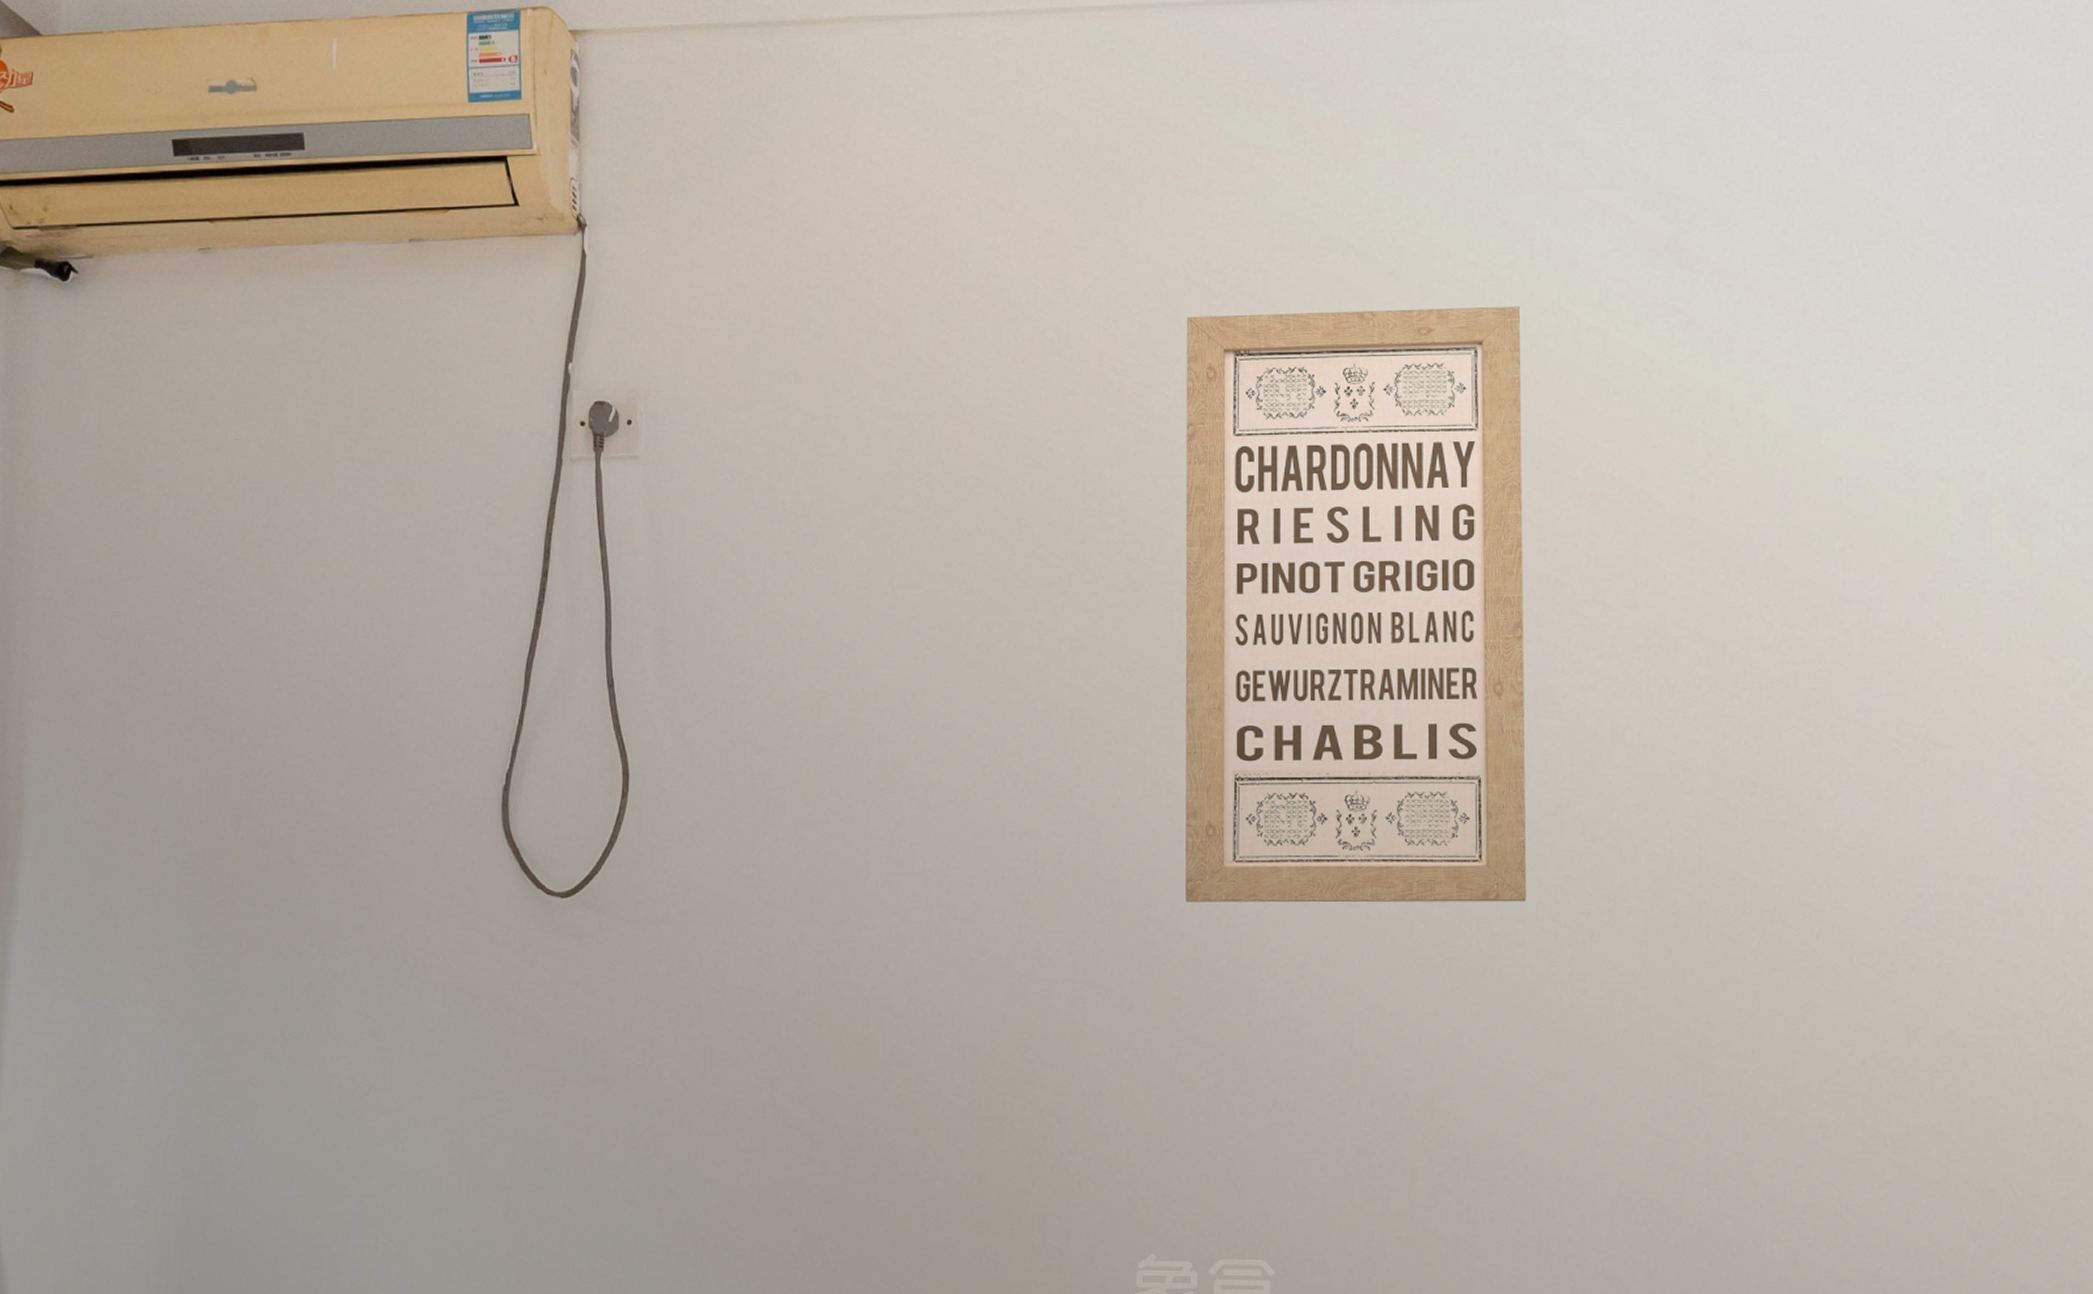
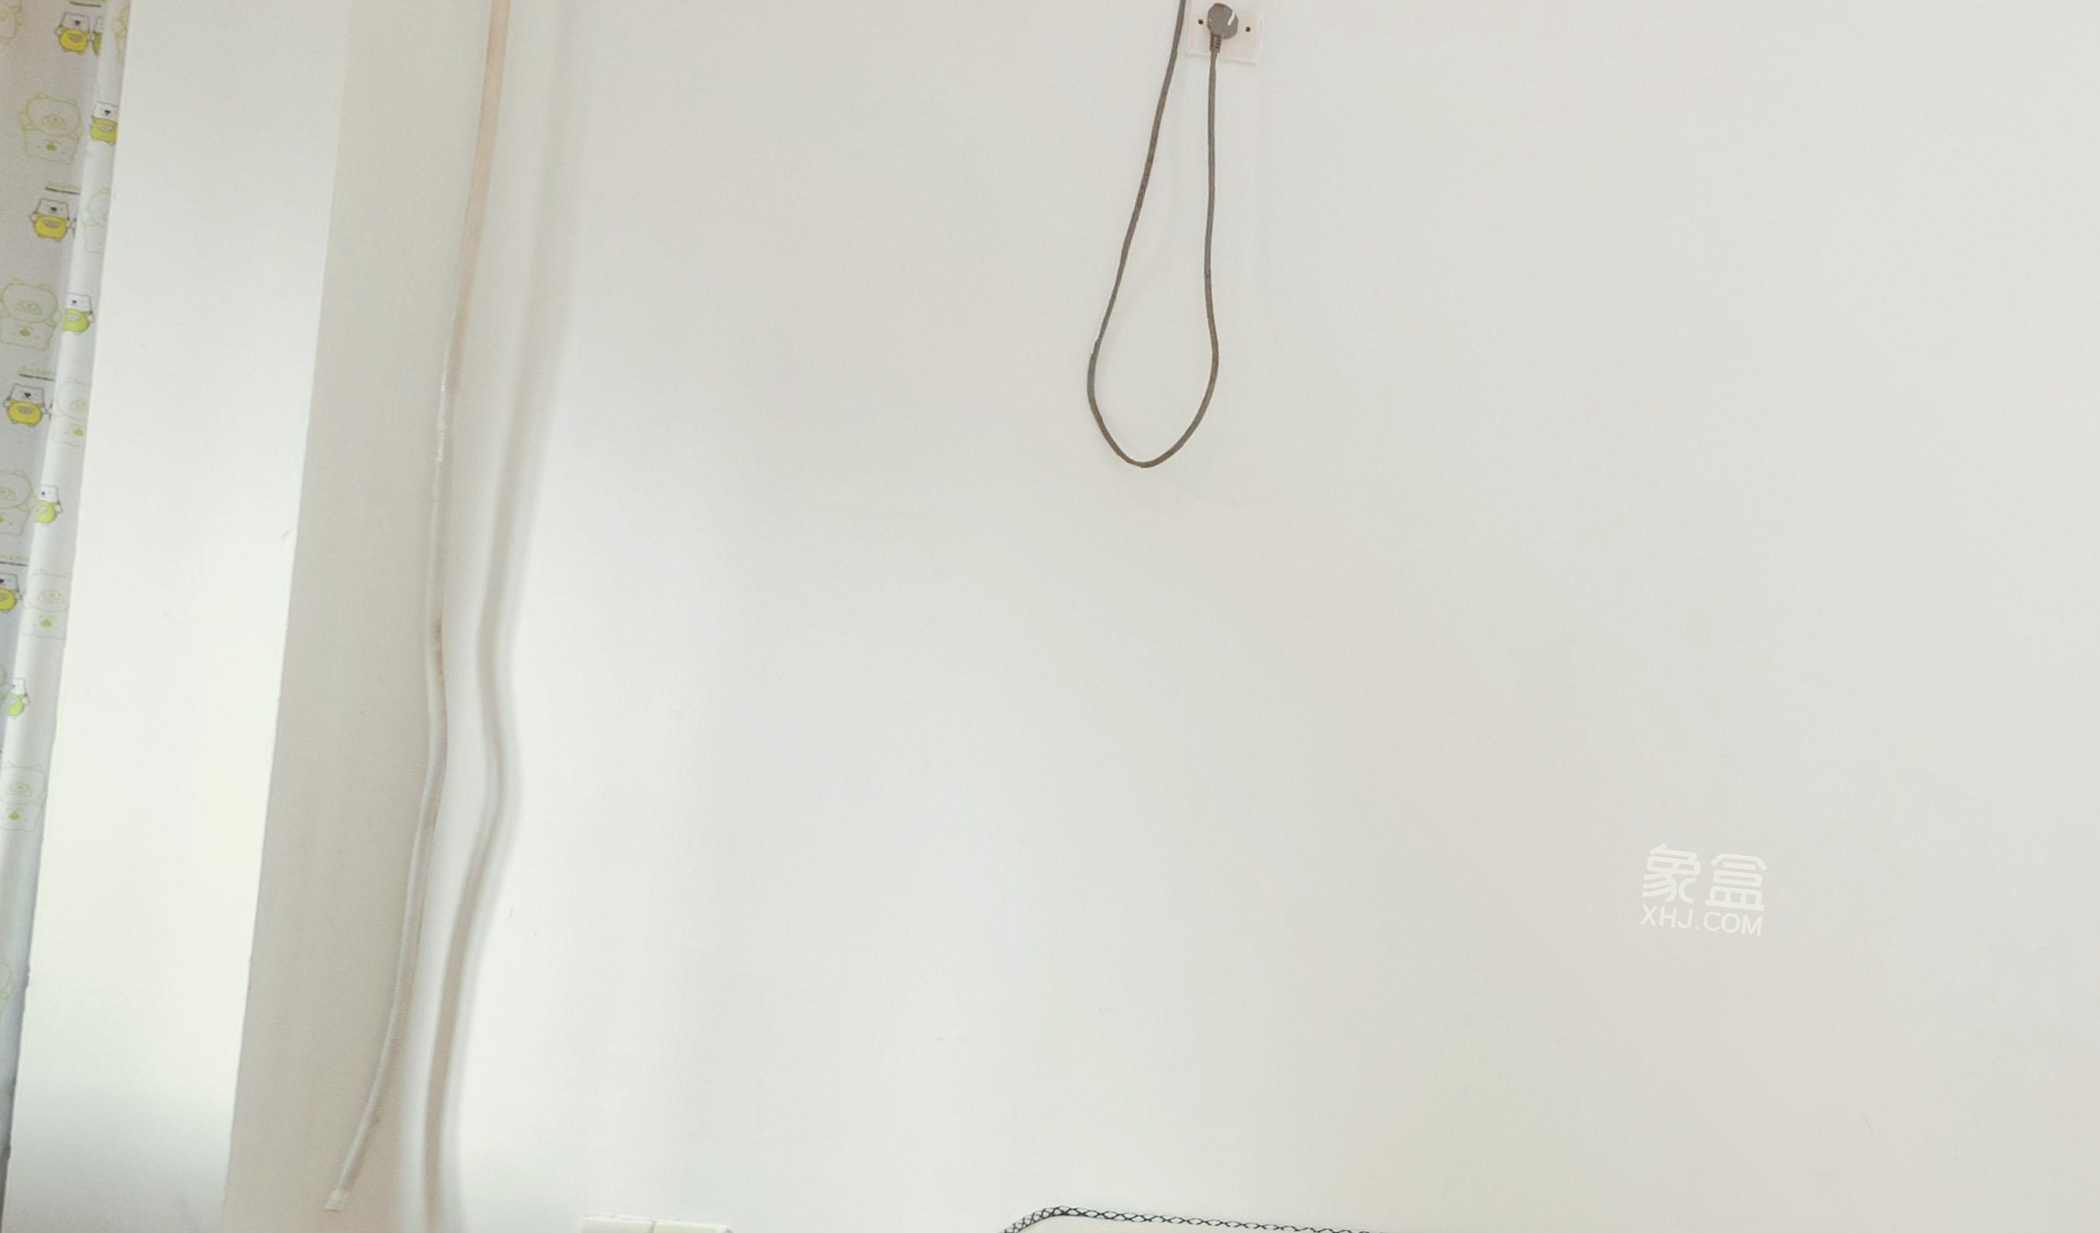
wall art: present [1185,306,1526,903] -> none [1726,30,2070,584]

